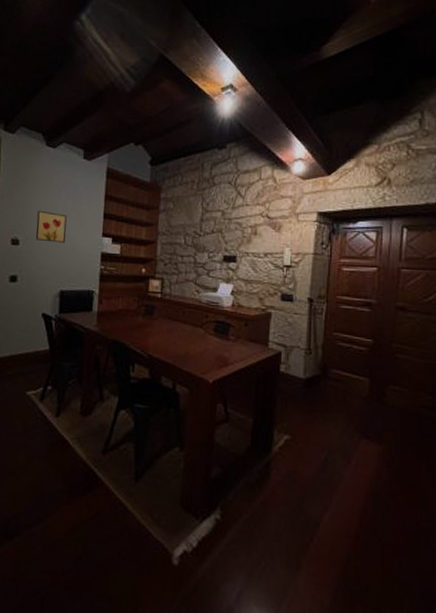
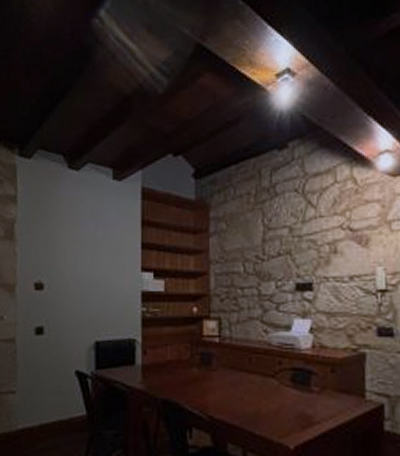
wall art: present [36,210,67,243] -> none [62,246,98,284]

